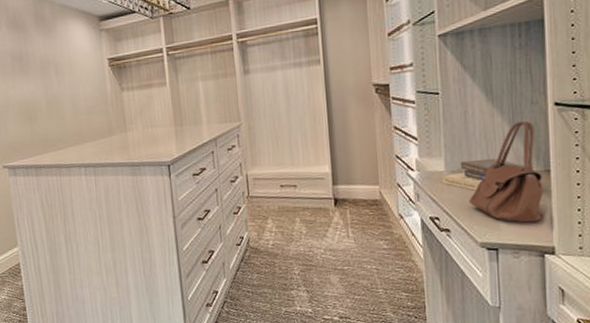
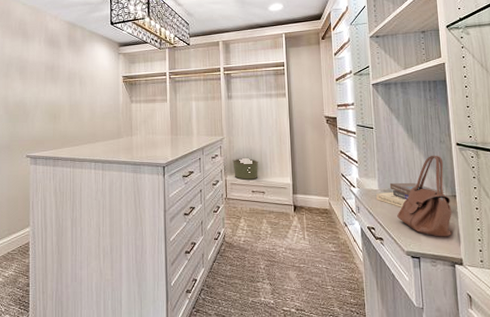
basket: none [254,147,288,173] -> present [232,159,259,180]

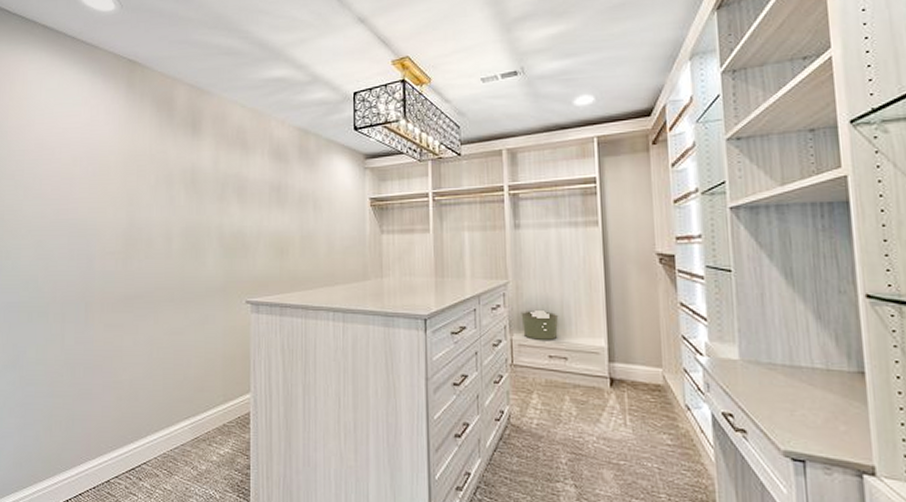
books: present [376,182,441,207] -> none [736,350,840,387]
handbag: present [397,155,452,237] -> none [769,311,858,433]

